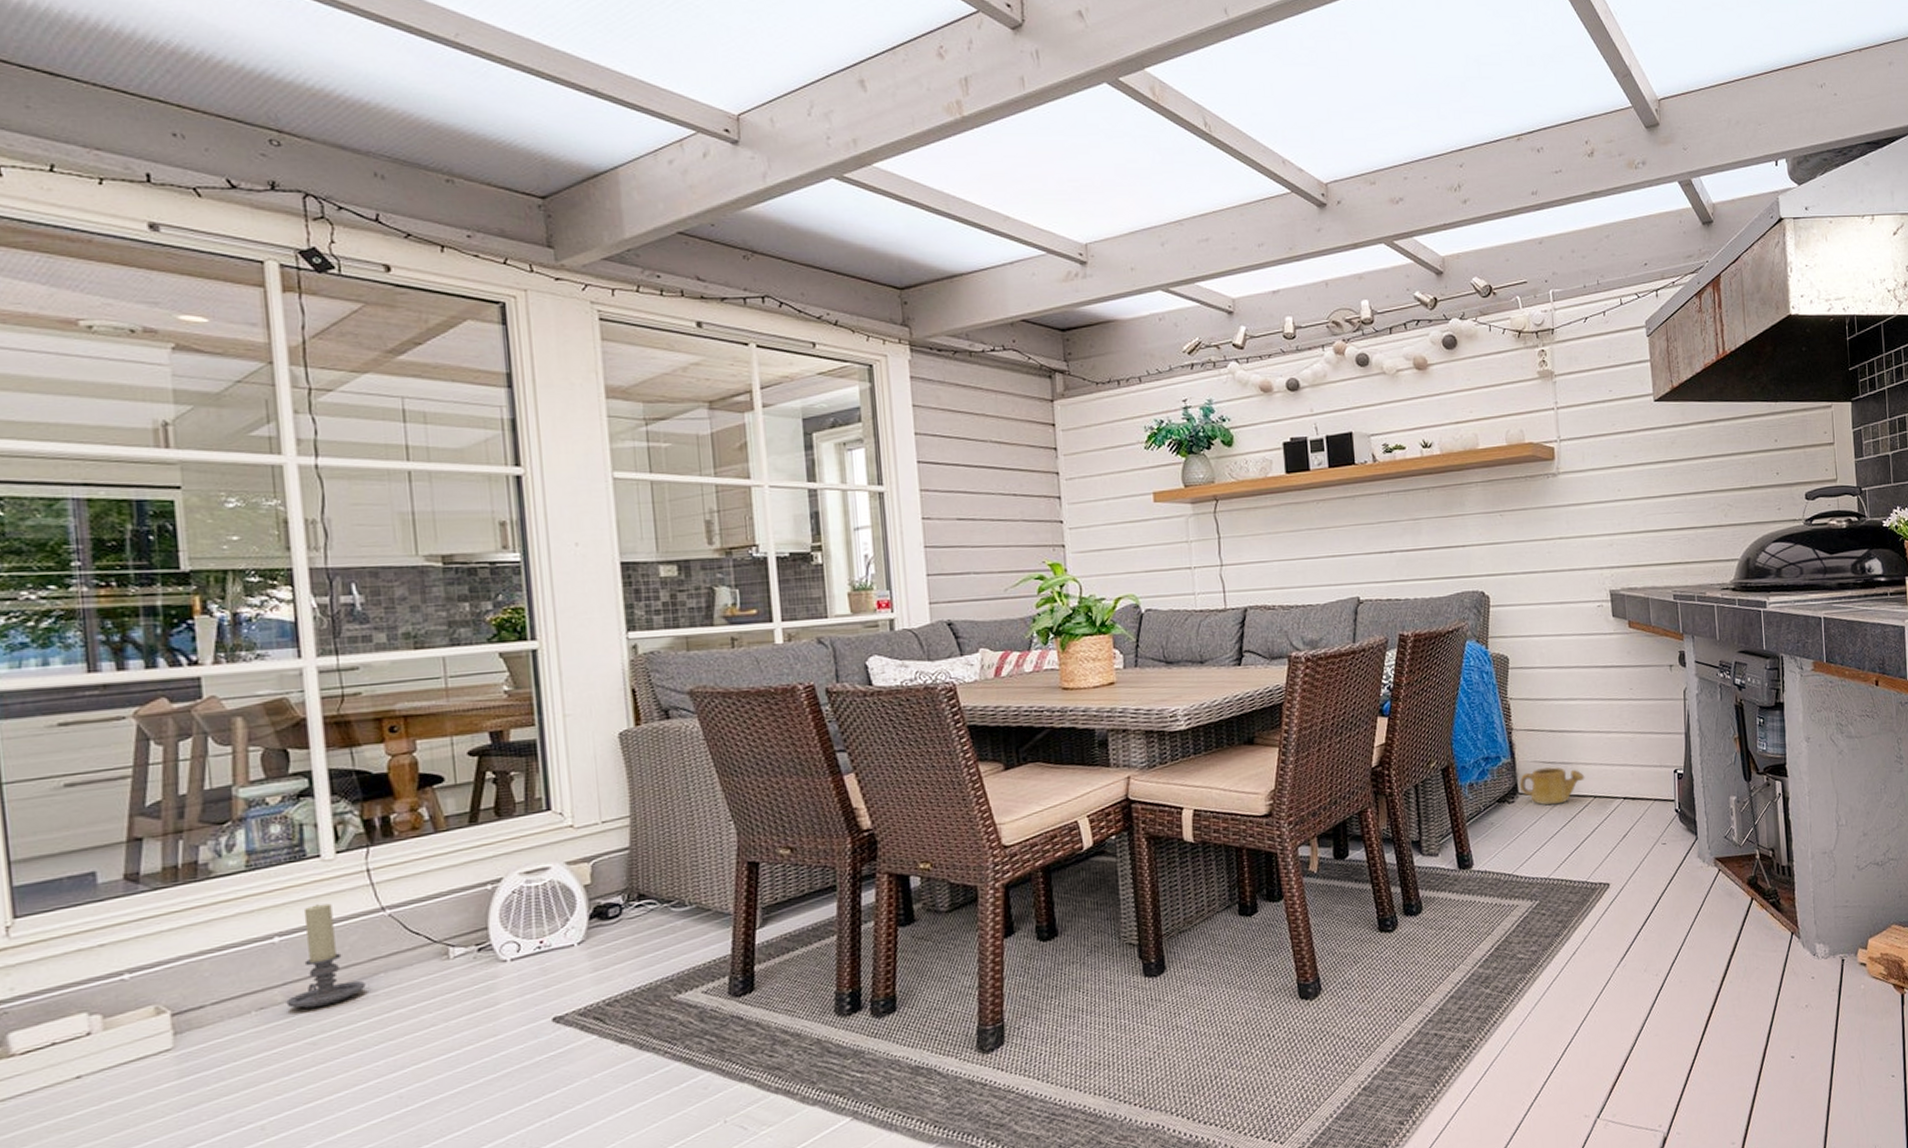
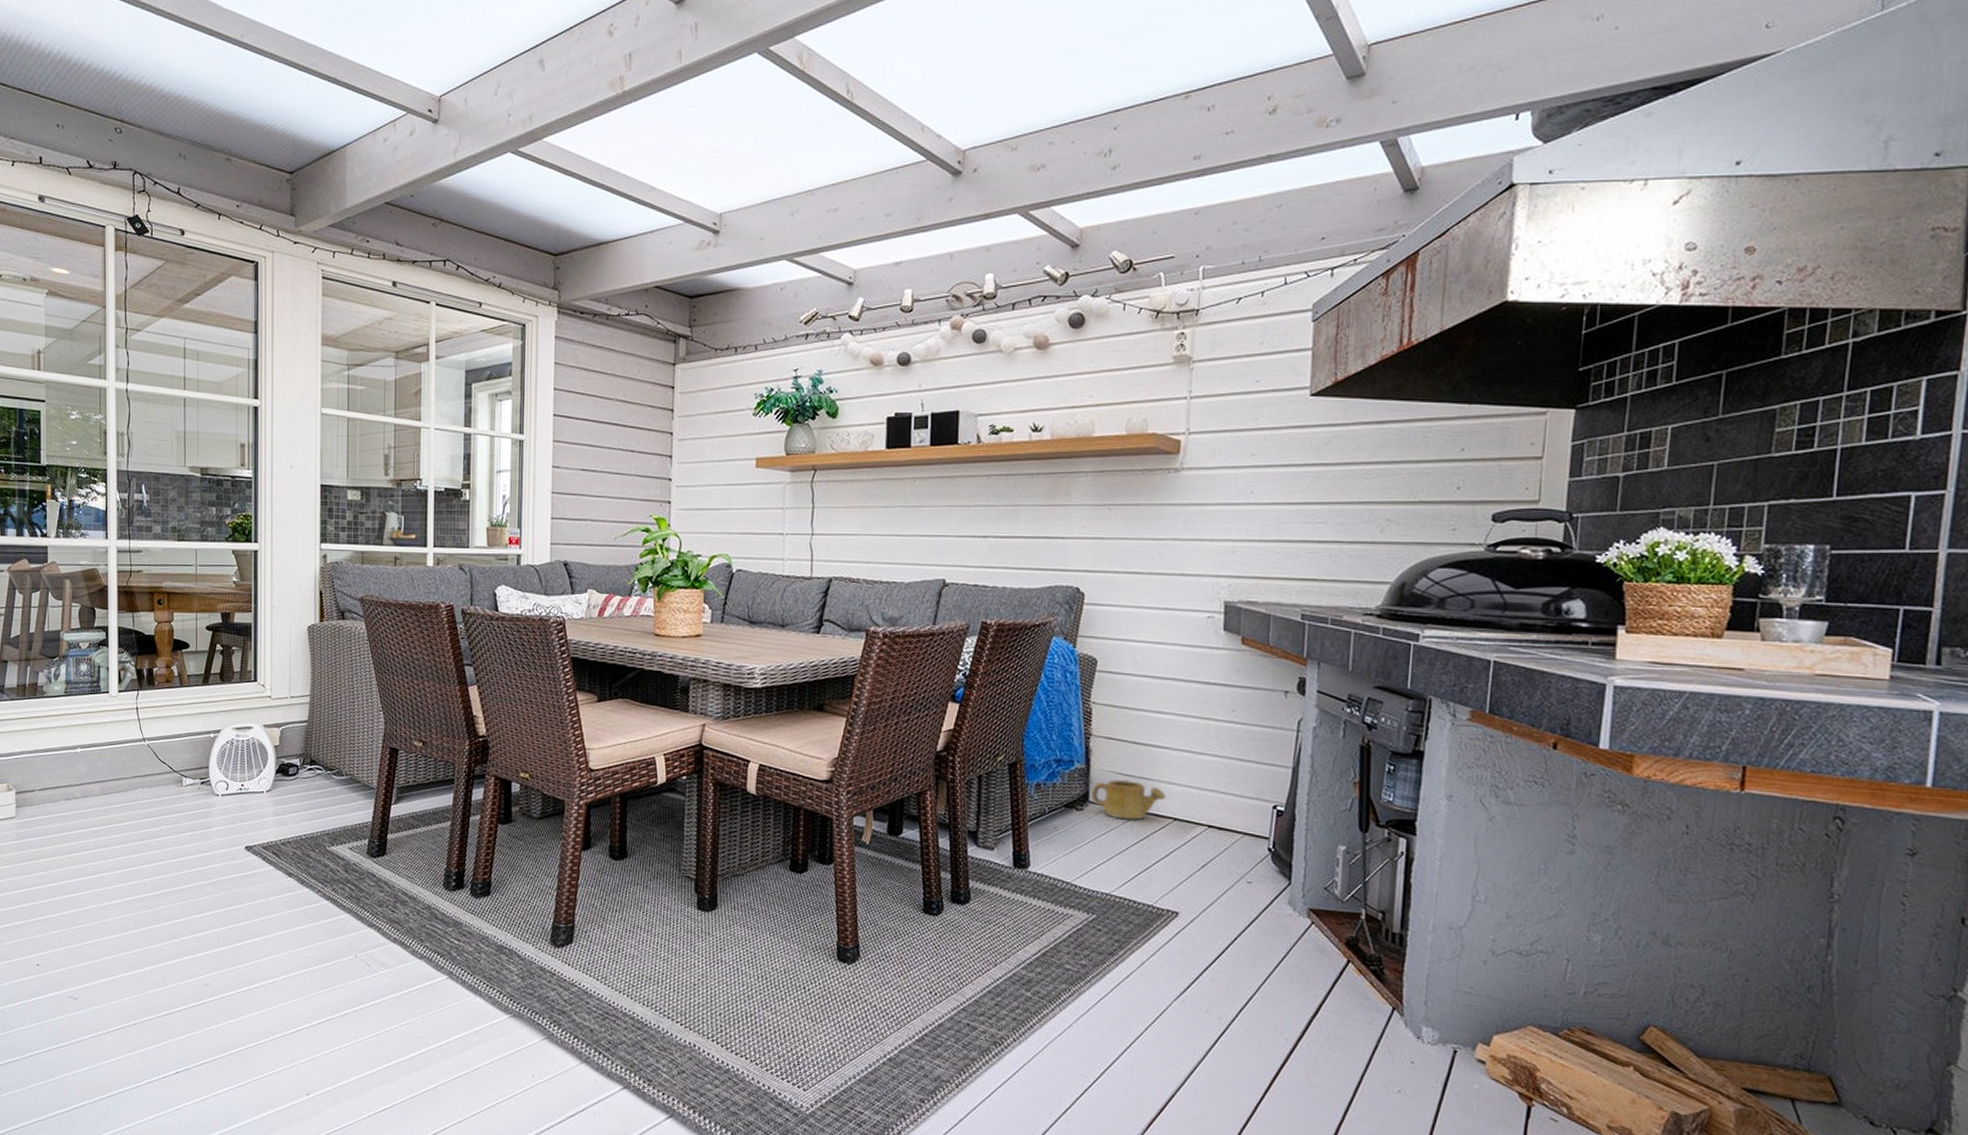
candle holder: present [286,903,366,1009] -> none [82,729,130,806]

